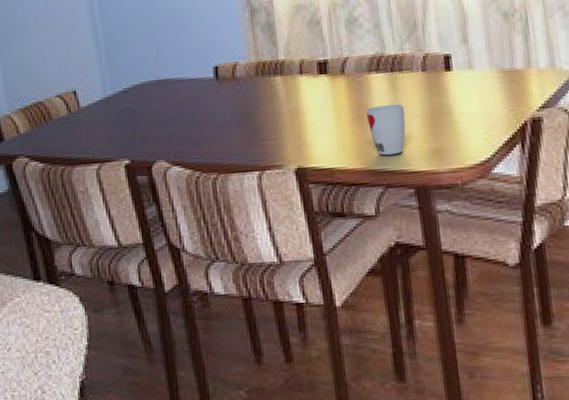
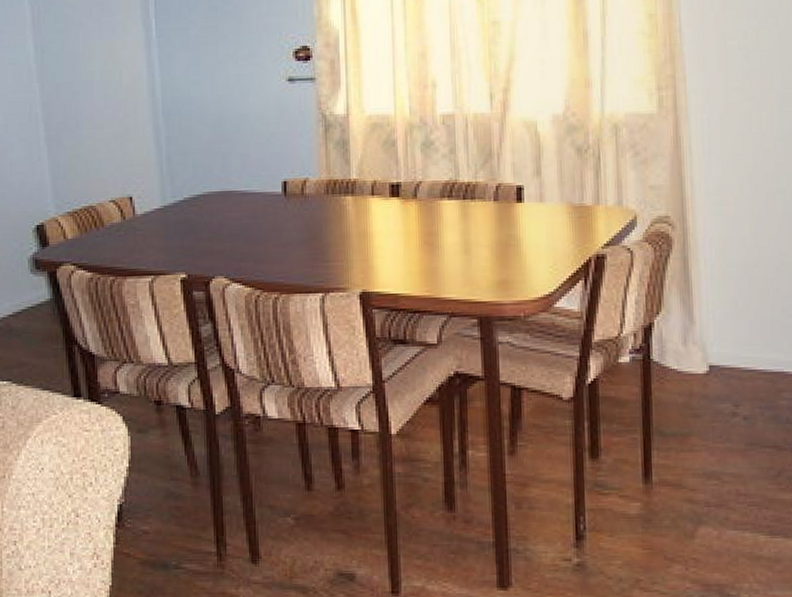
cup: present [365,104,406,156] -> none [435,233,474,284]

